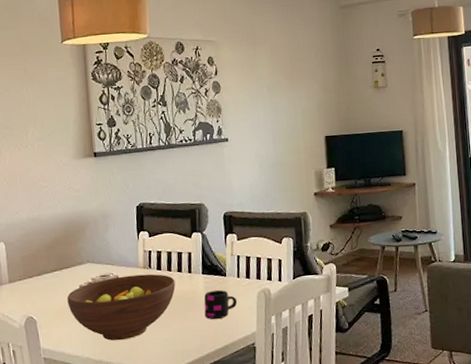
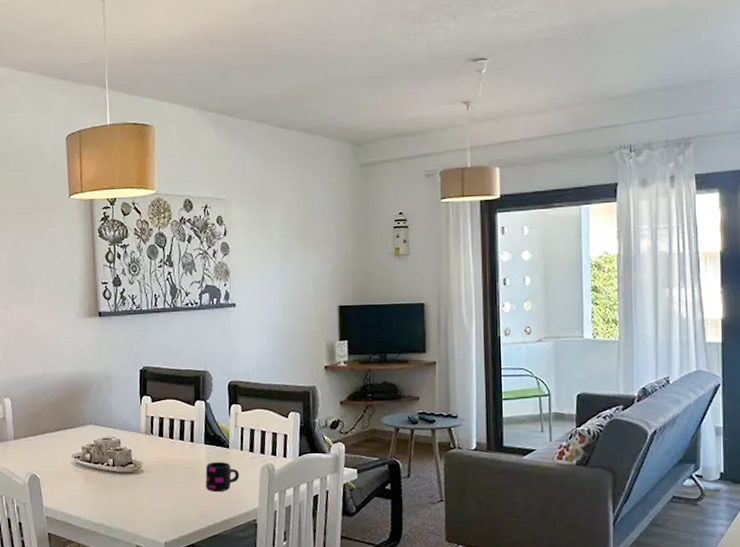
fruit bowl: present [67,273,176,341] -> none [70,440,177,506]

